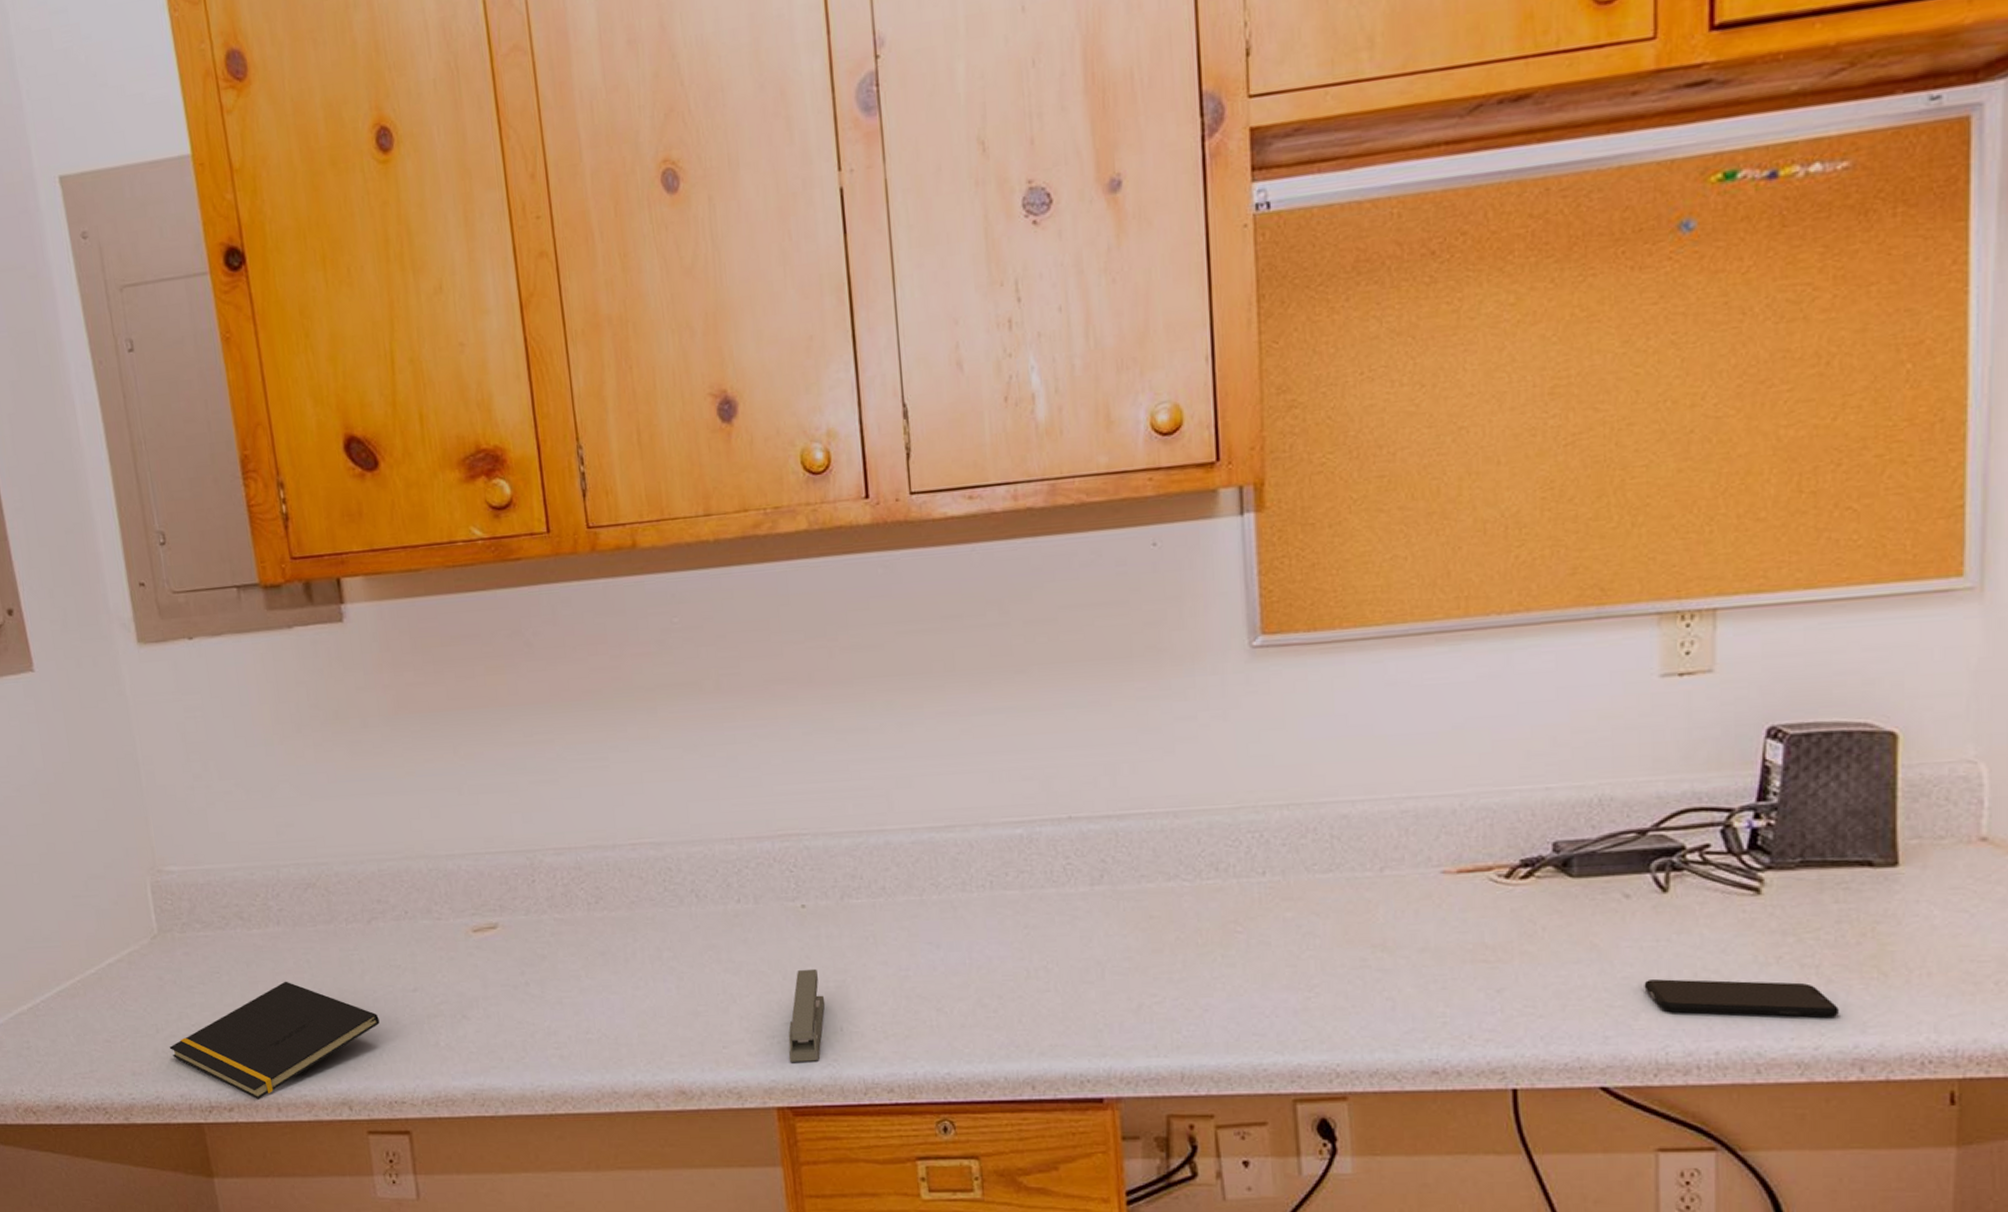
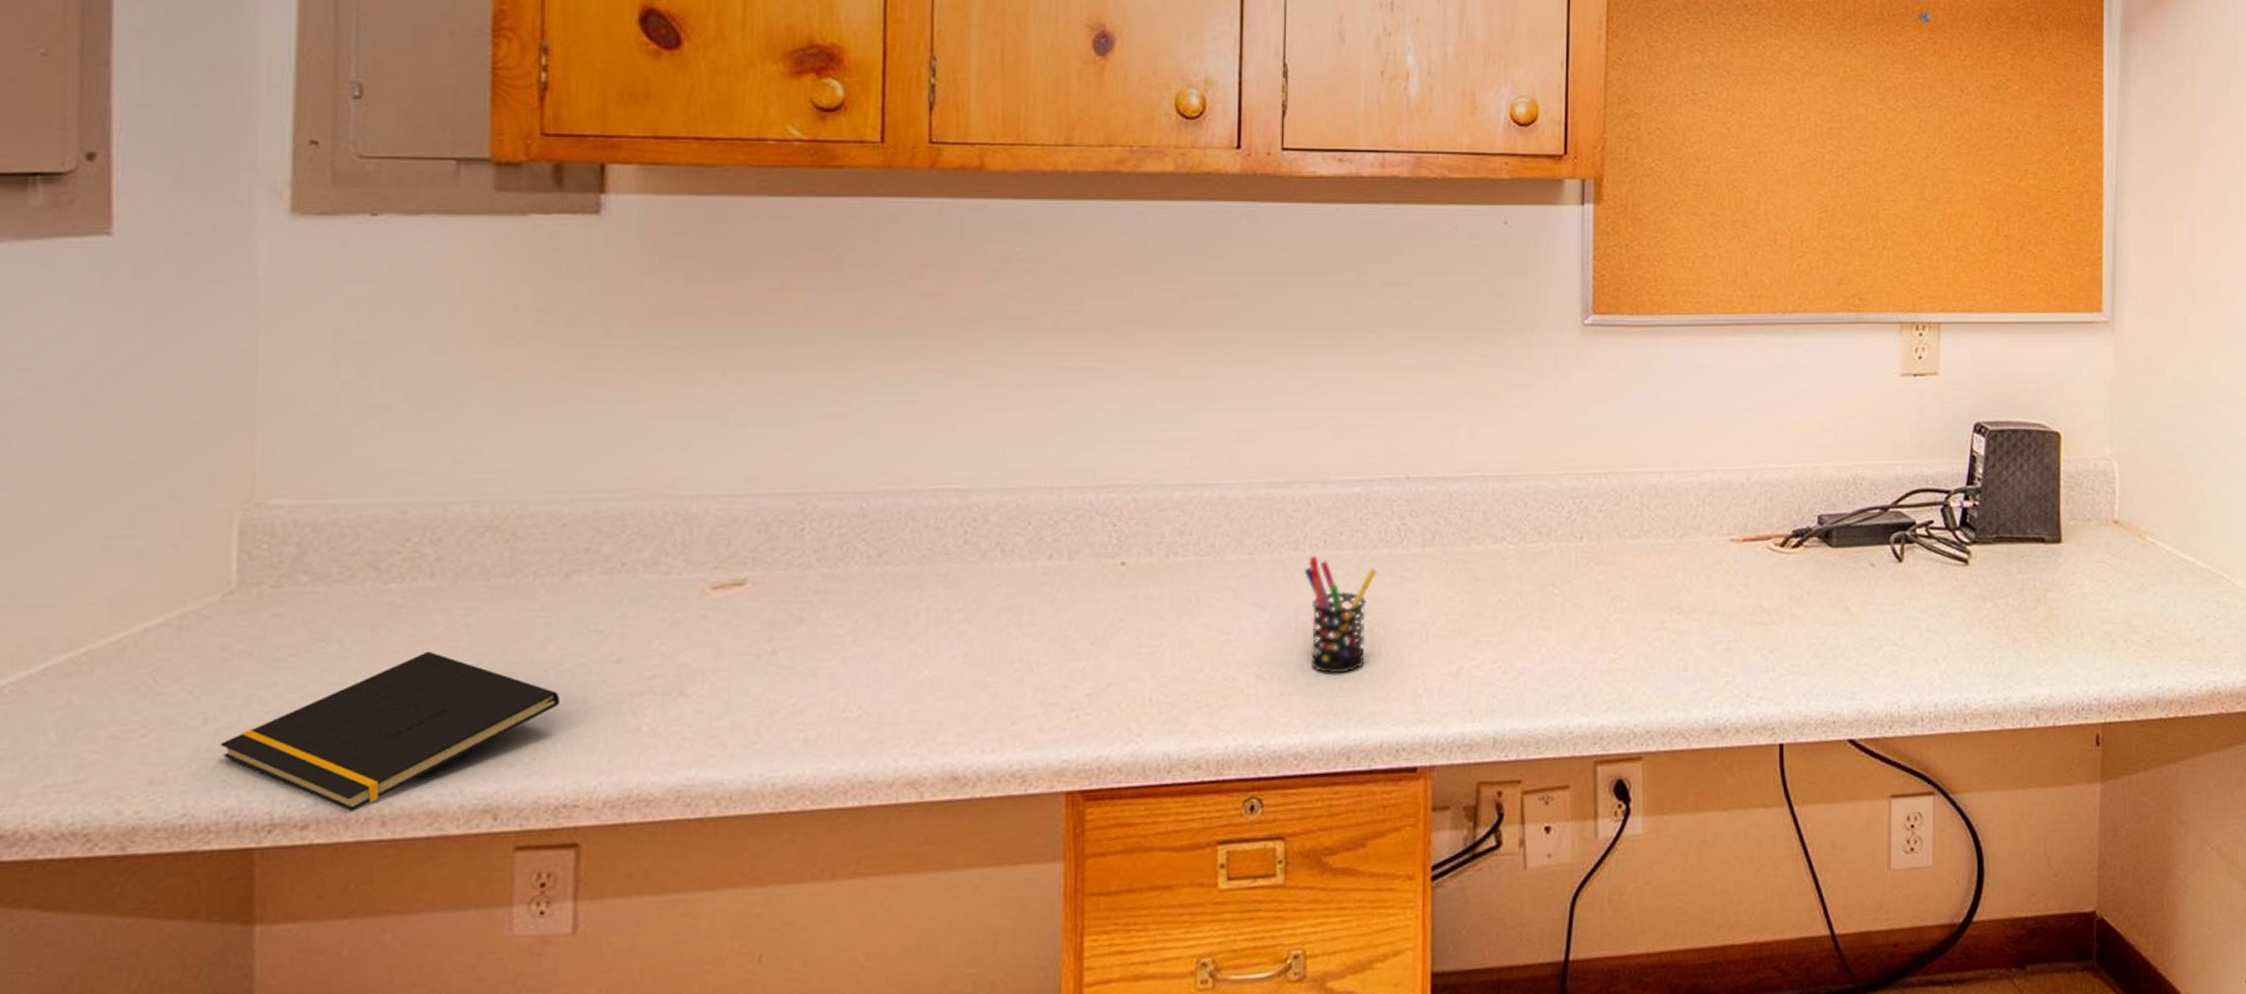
stapler: present [788,968,825,1062] -> none [1088,632,1136,739]
pen holder: none [974,896,1046,1007] -> present [1305,555,1377,673]
smartphone: present [1644,979,1839,1018] -> none [1883,639,2021,672]

